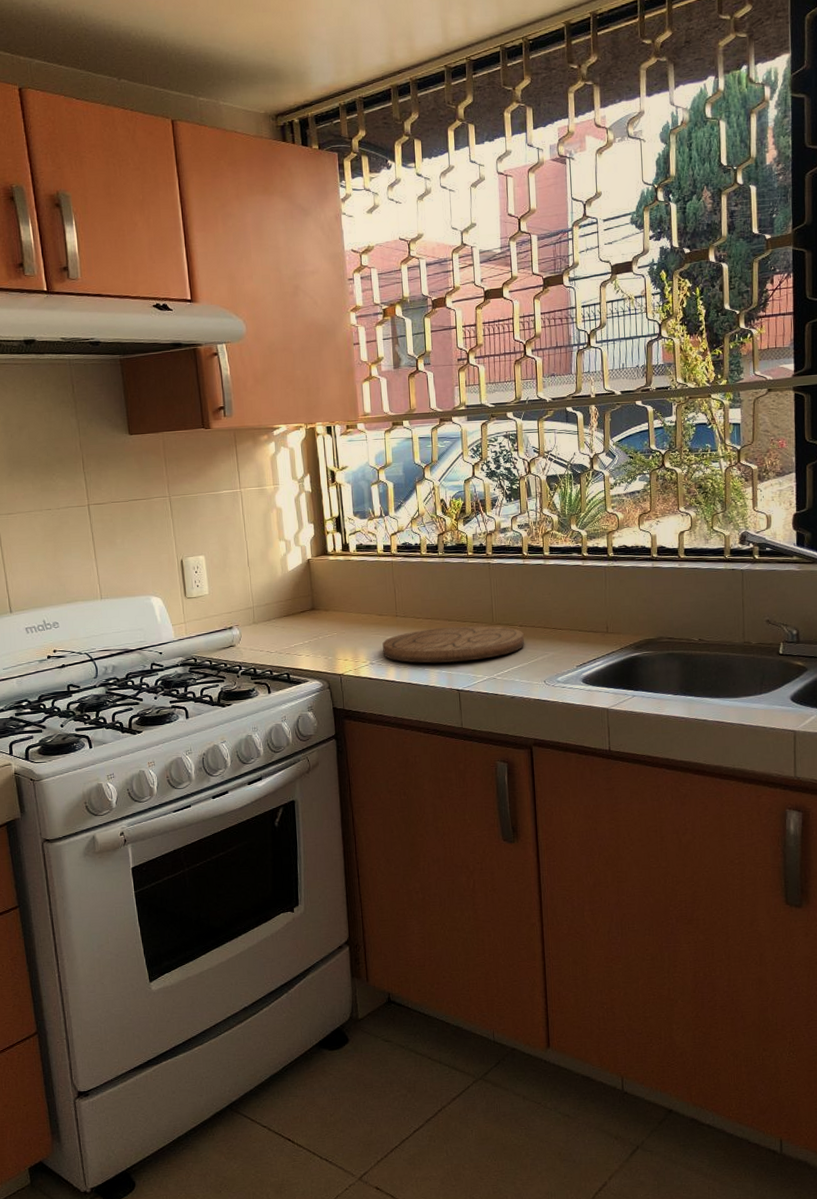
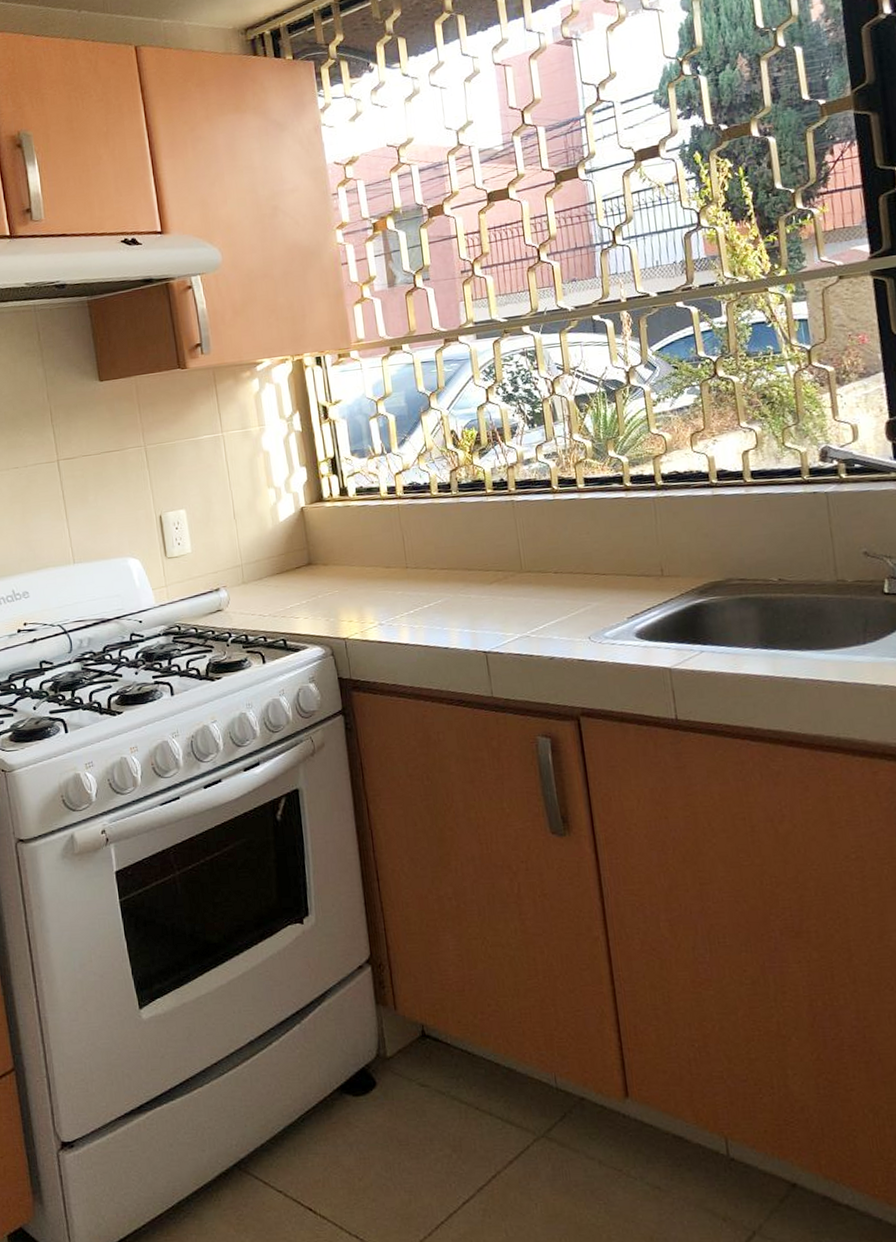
cutting board: present [382,625,524,663] -> none [392,574,561,622]

